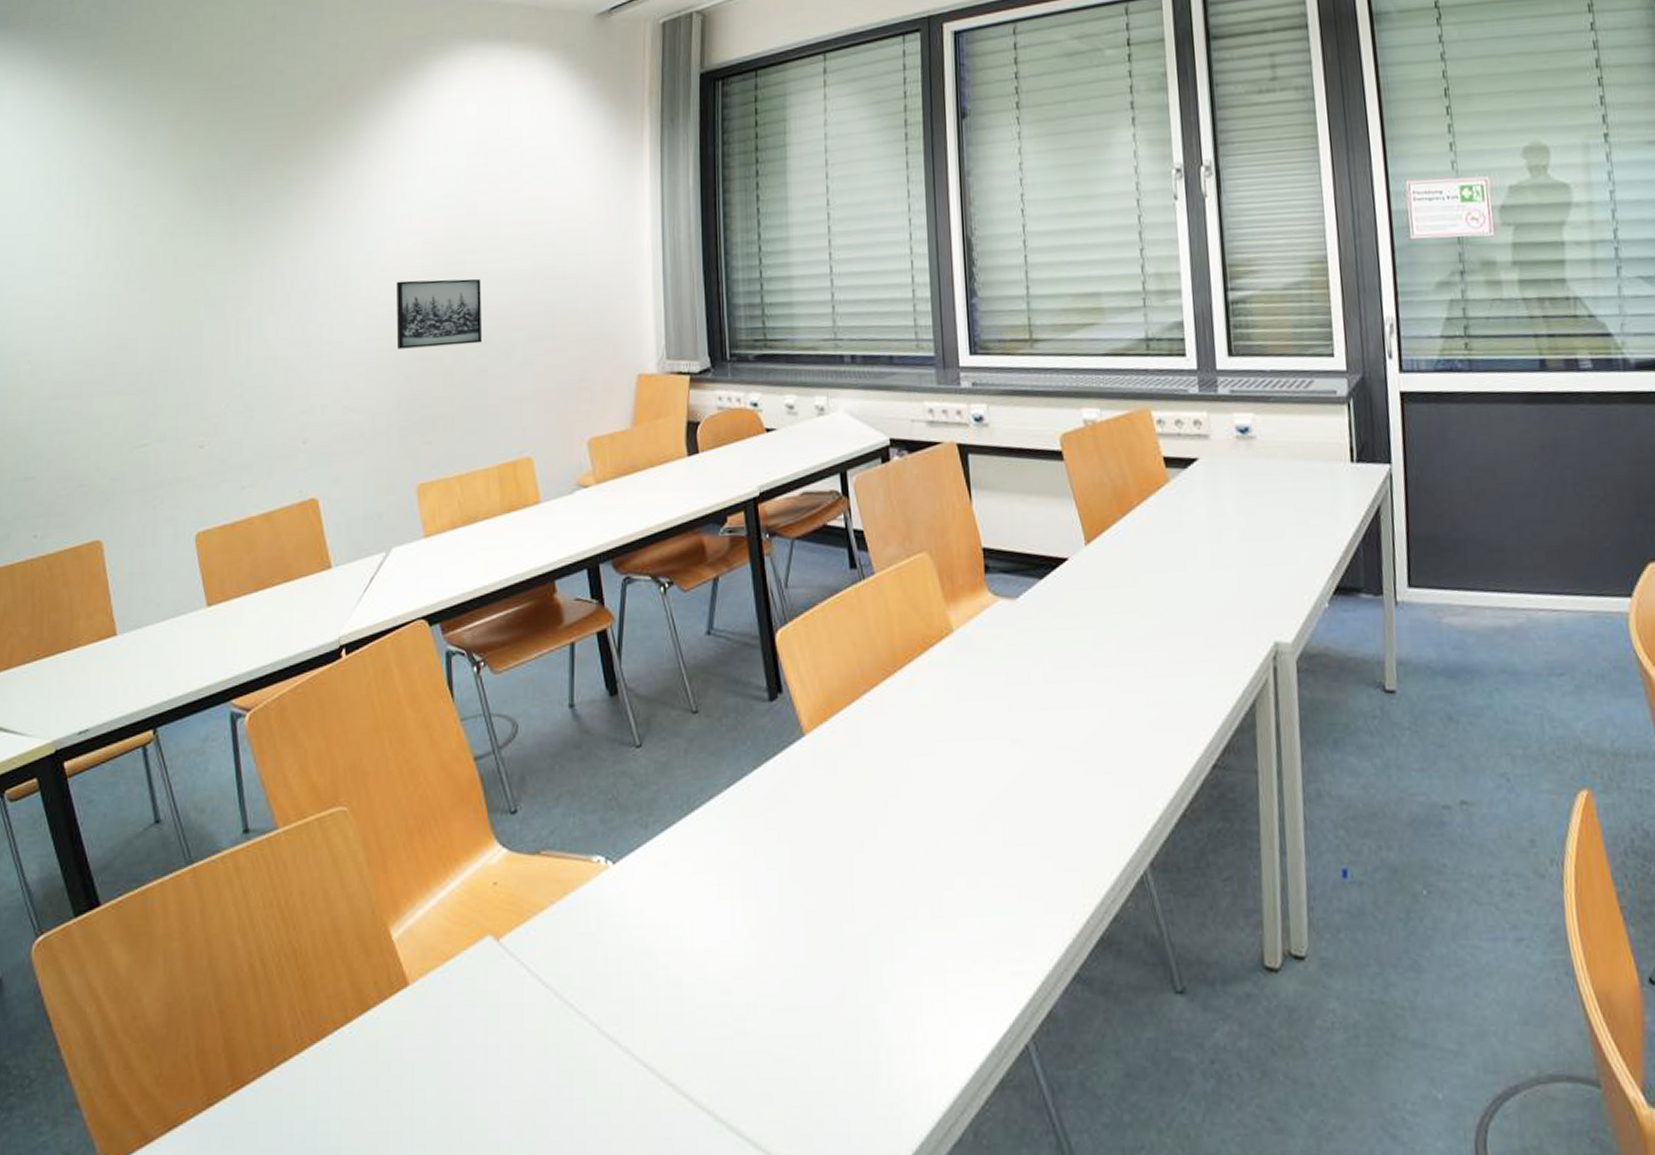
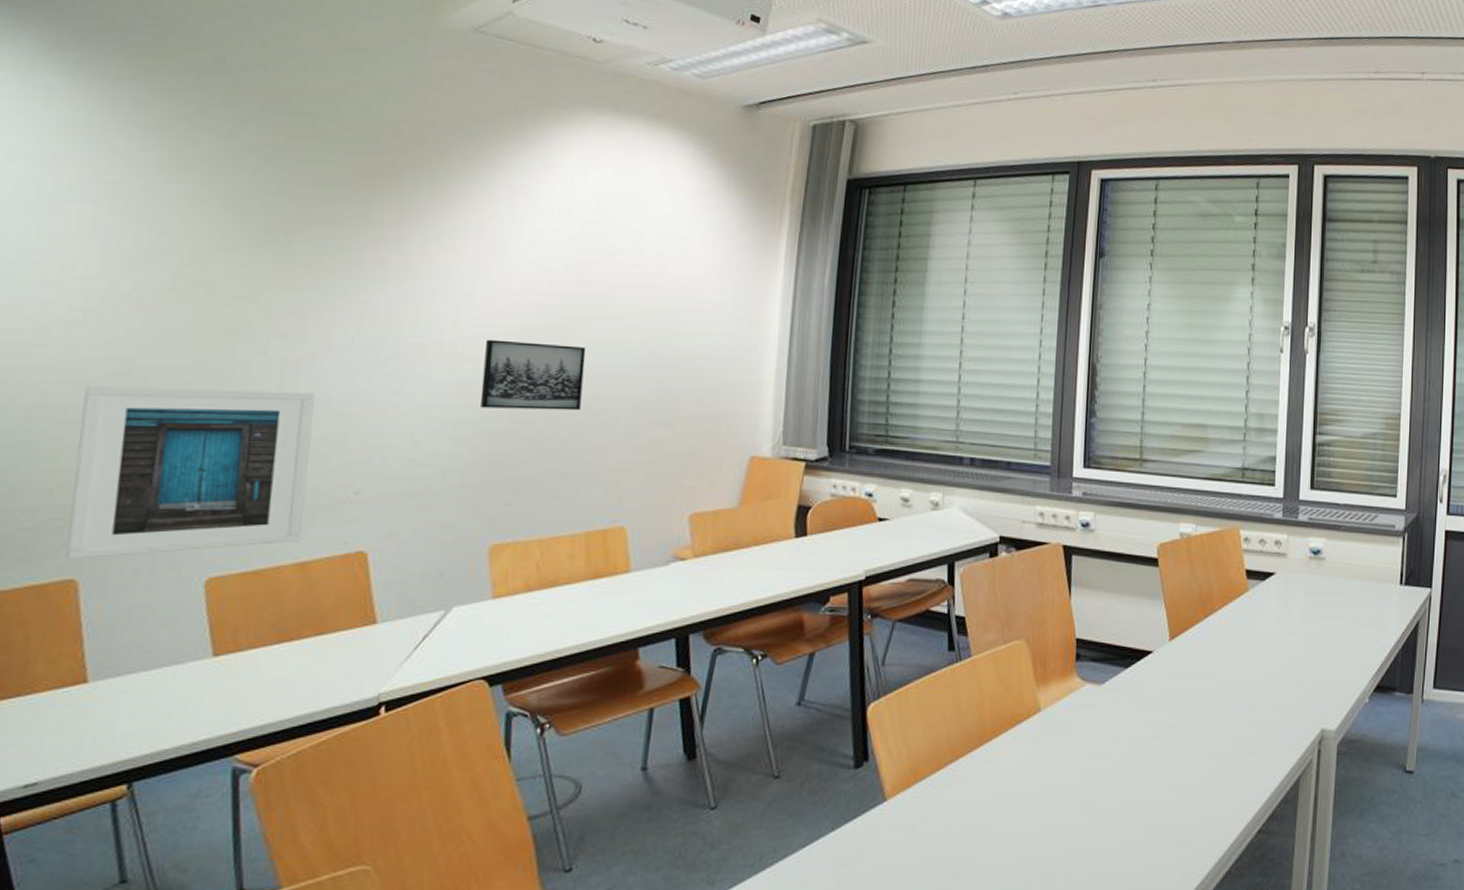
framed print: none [91,349,265,522] -> present [66,386,315,559]

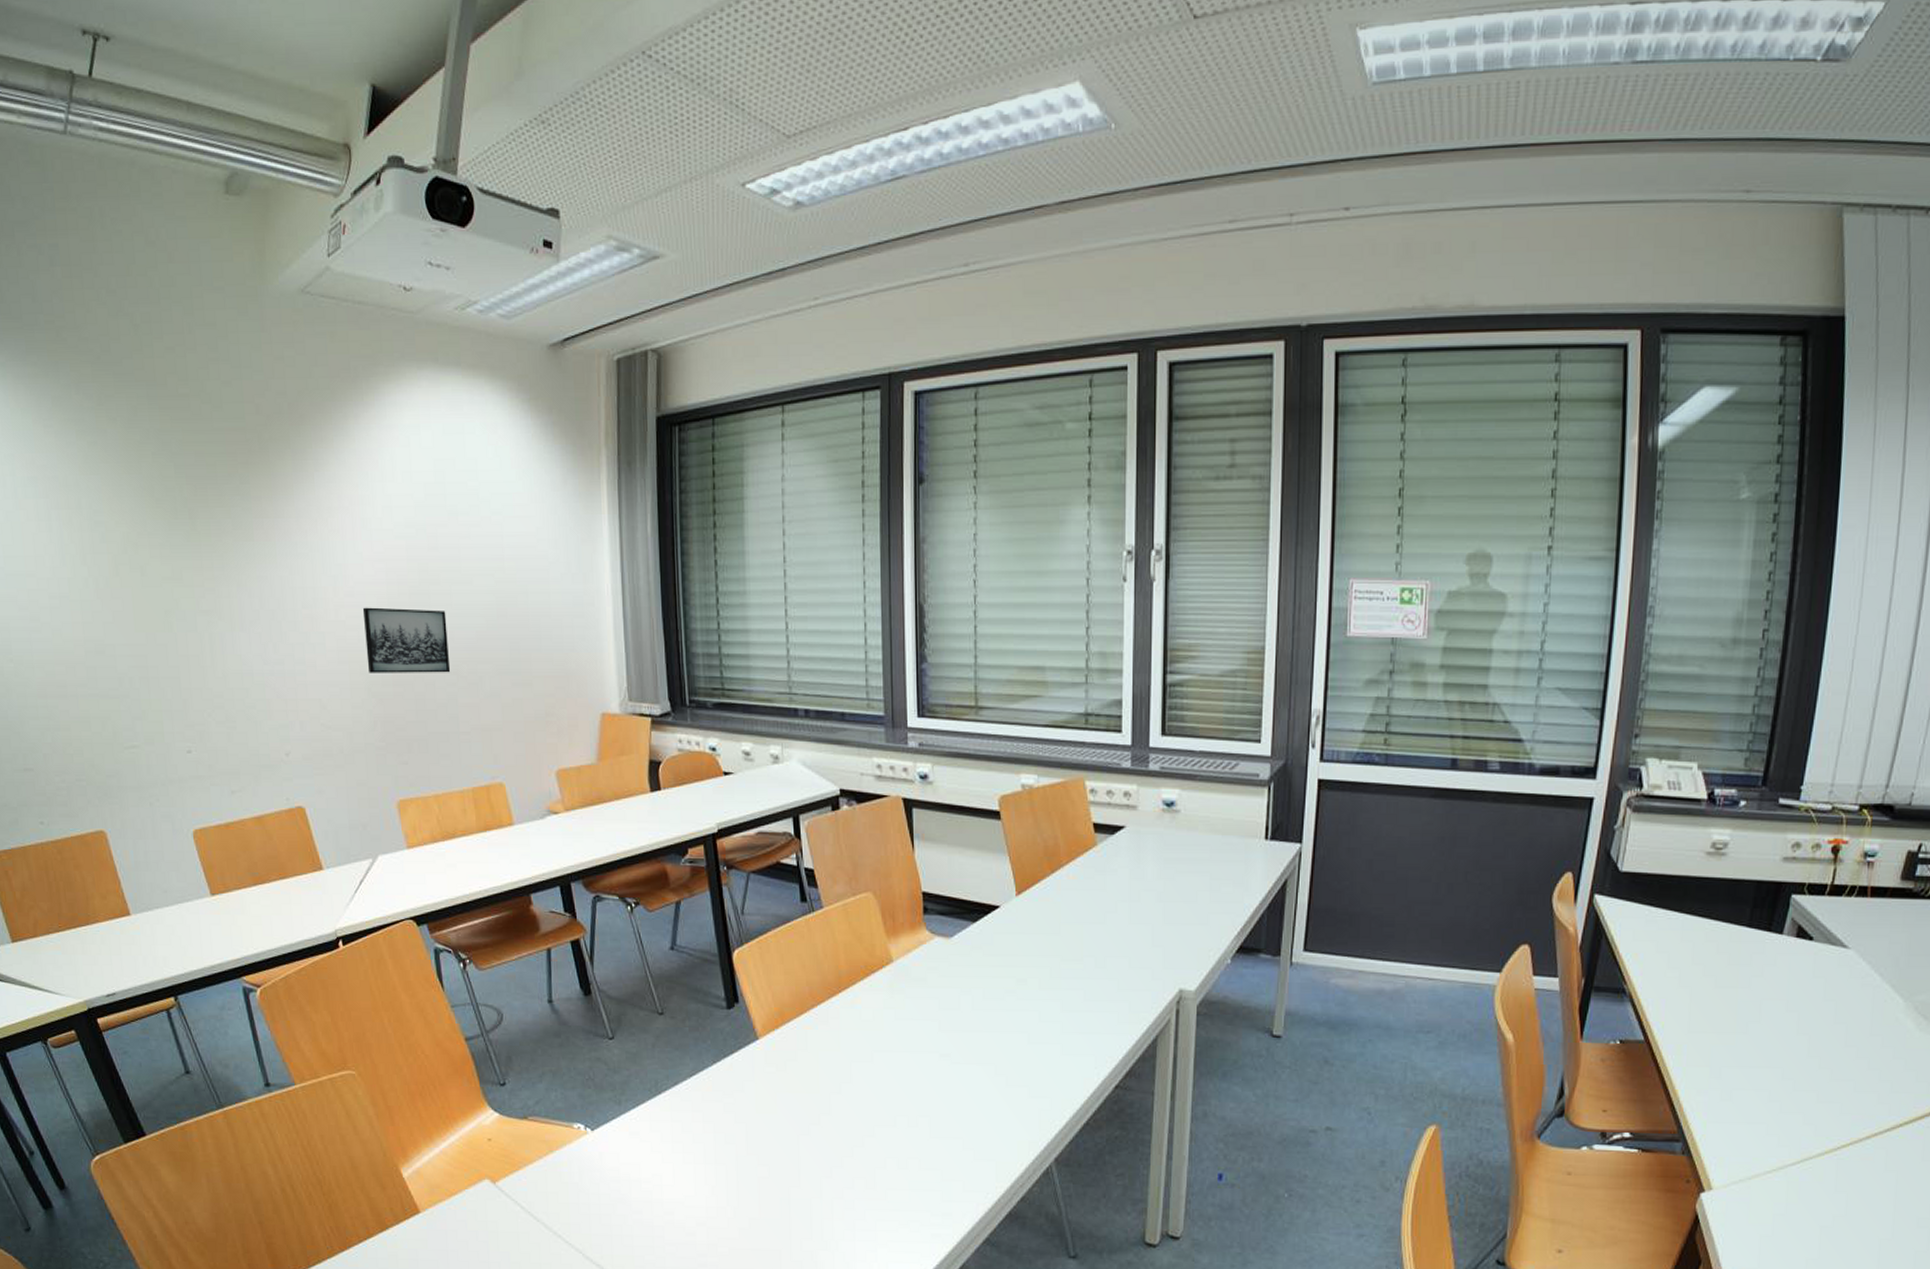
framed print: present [66,386,315,559] -> none [74,664,254,814]

